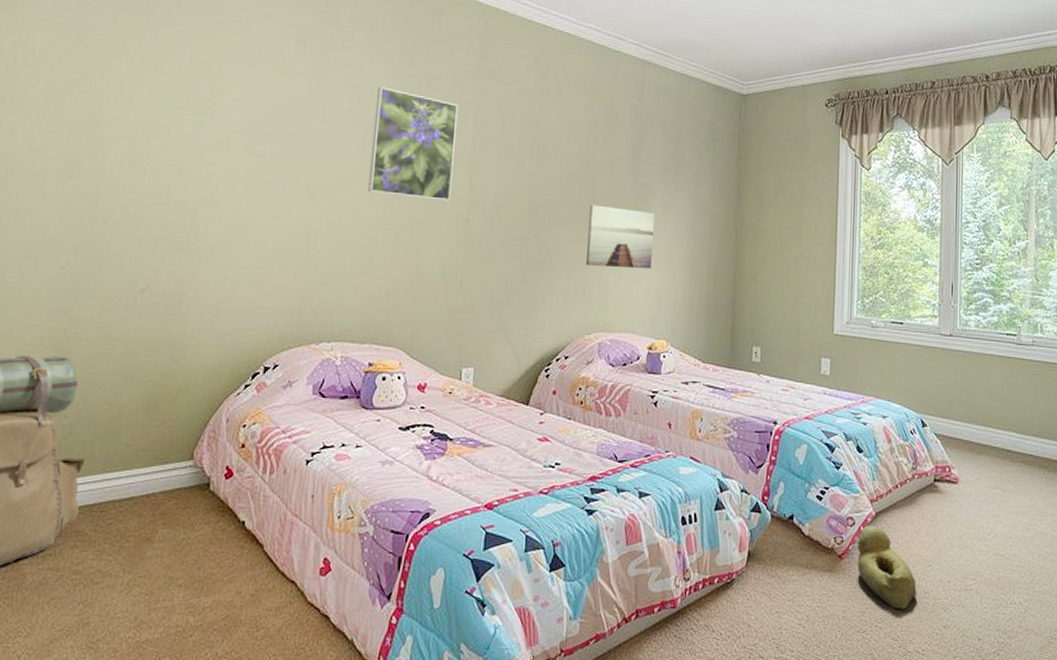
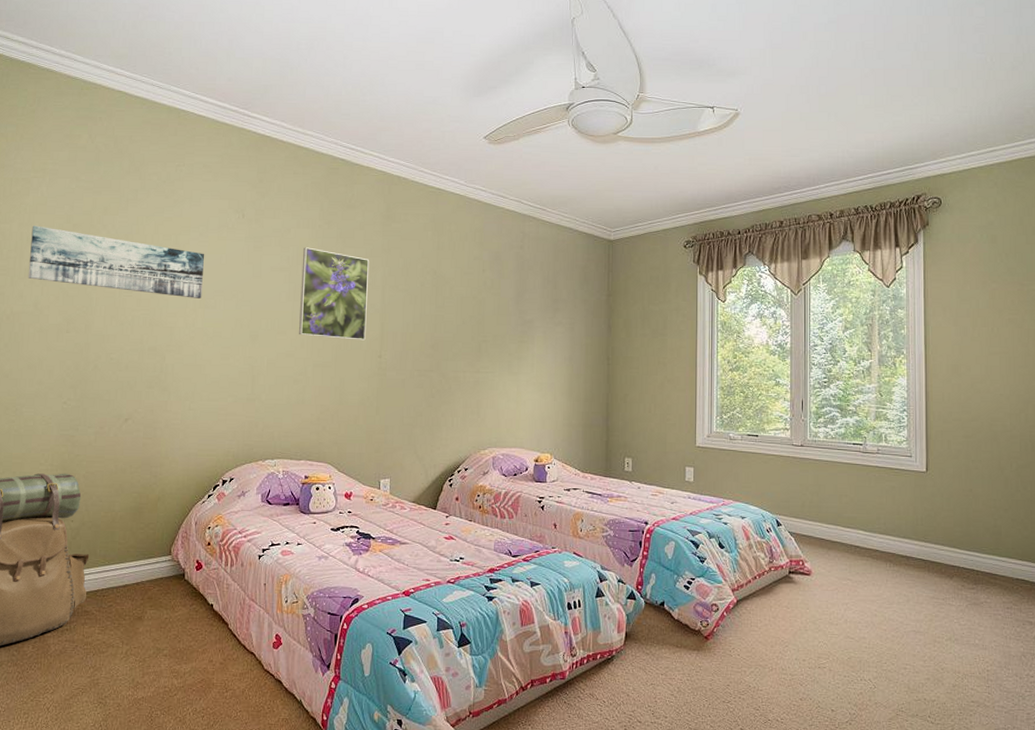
wall art: none [21,45,254,144] -> present [28,225,205,299]
wall art: present [585,205,655,270] -> none [479,340,538,394]
rubber duck: present [857,525,917,609] -> none [721,611,775,684]

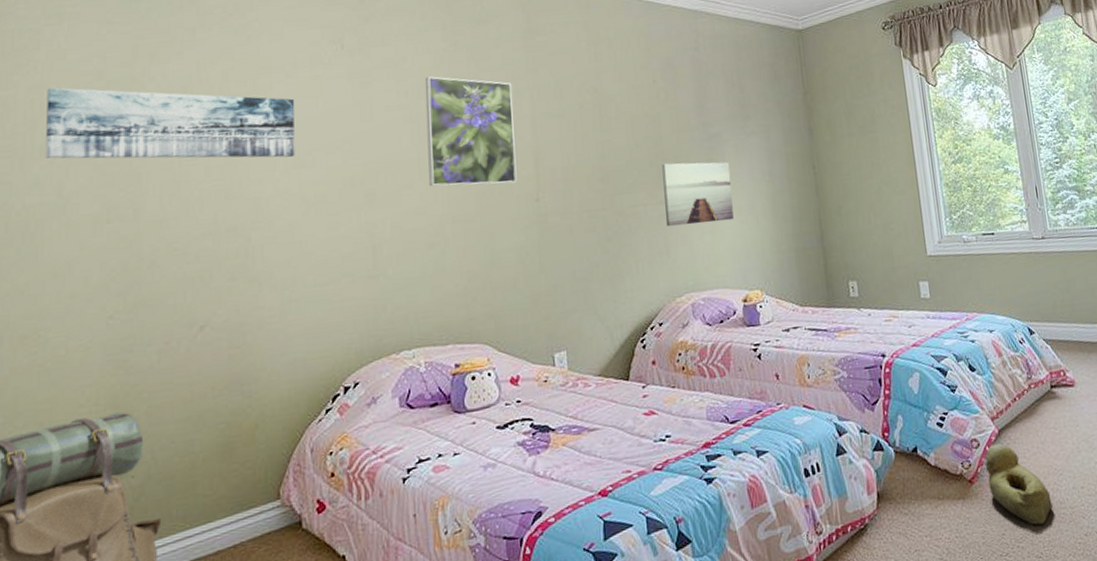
wall art: none [479,340,538,394] -> present [662,162,734,227]
rubber duck: none [721,611,775,684] -> present [985,443,1053,525]

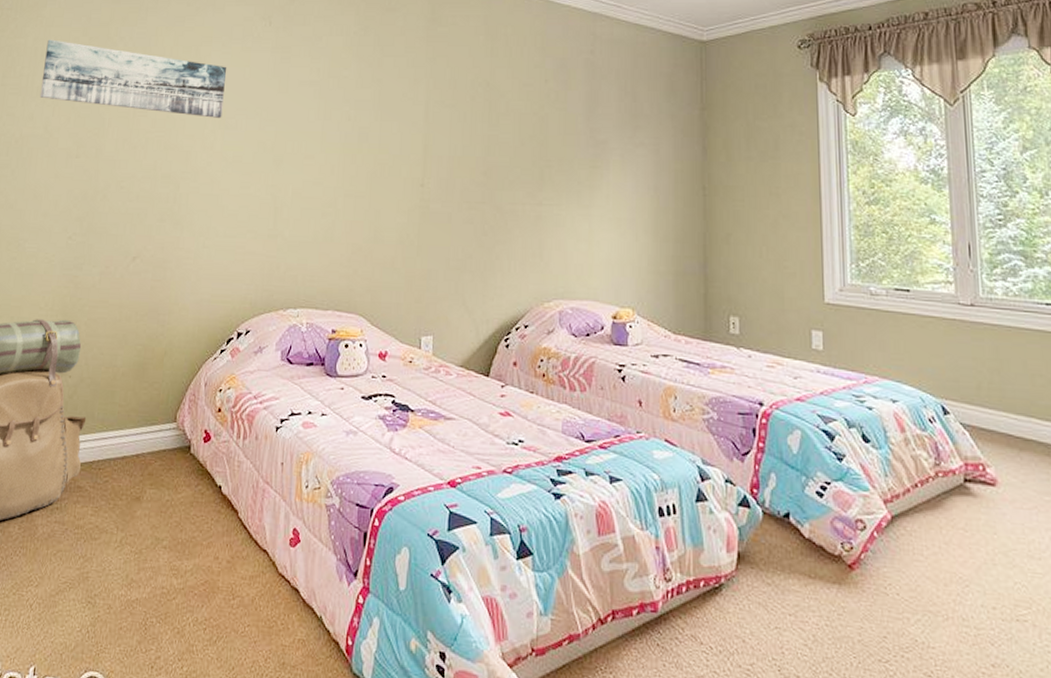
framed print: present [425,76,517,187] -> none [329,57,412,166]
wall art: present [662,162,734,227] -> none [542,165,614,232]
rubber duck: present [985,443,1053,525] -> none [870,531,952,638]

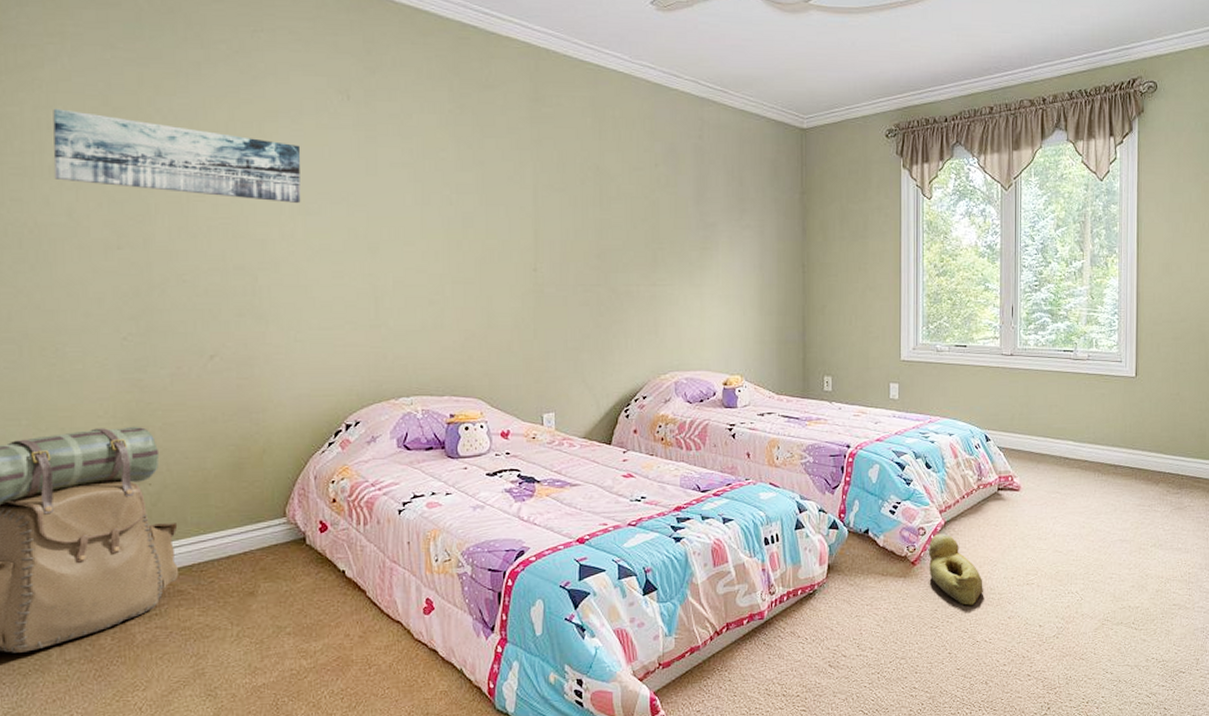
rubber duck: none [870,531,952,638] -> present [928,533,983,605]

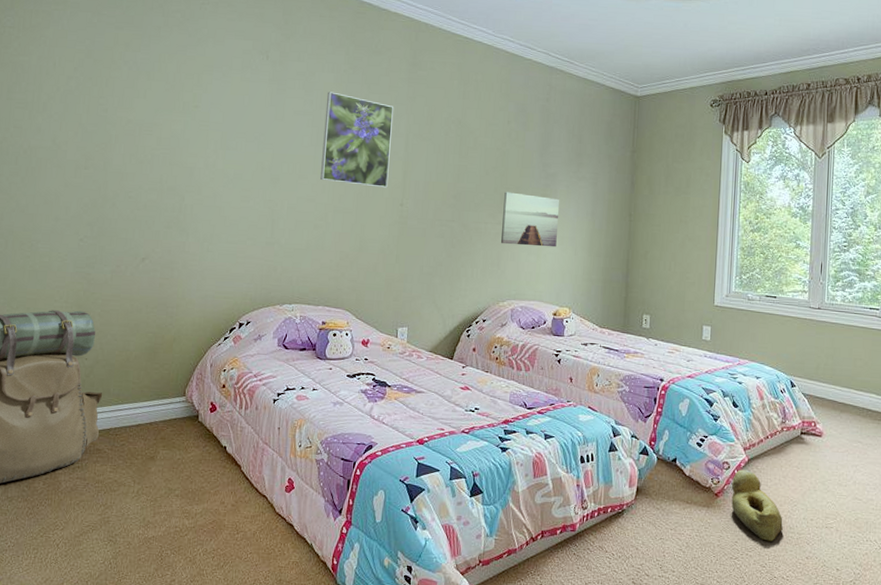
wall art: present [53,108,301,203] -> none [46,59,228,140]
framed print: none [430,137,516,251] -> present [320,91,394,188]
wall art: none [656,247,723,309] -> present [500,192,560,248]

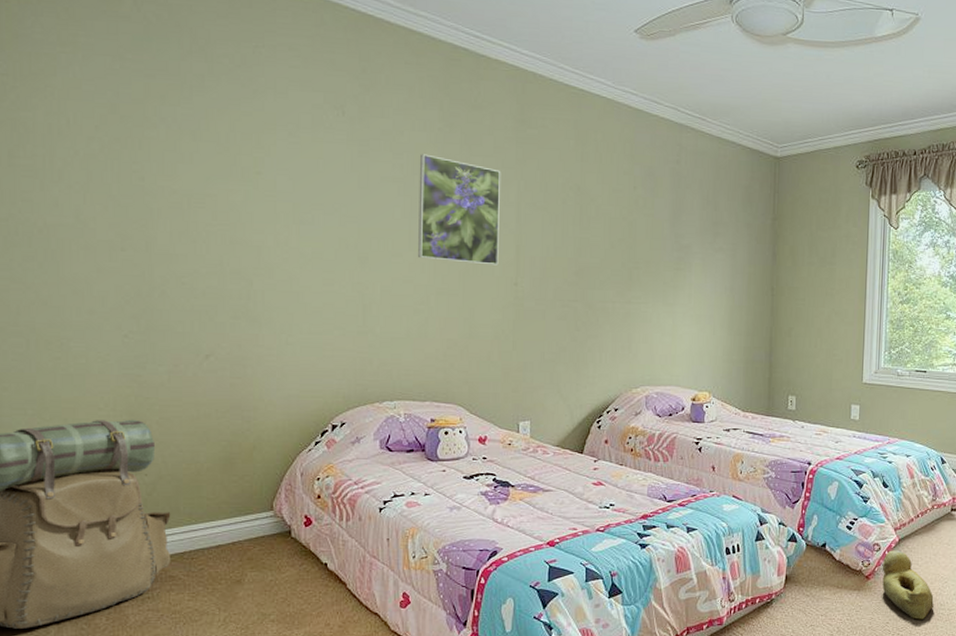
wall art: present [500,192,560,248] -> none [630,267,696,327]

